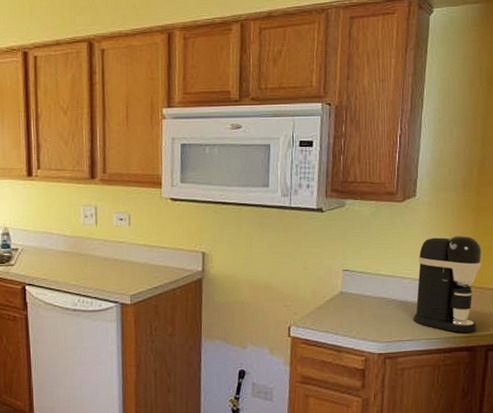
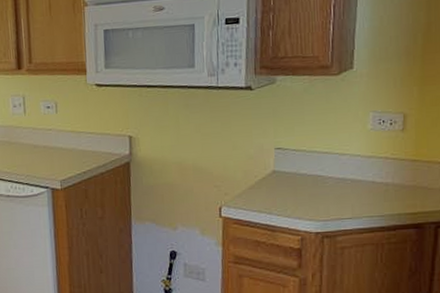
coffee maker: present [413,235,482,332] -> none [352,107,429,209]

